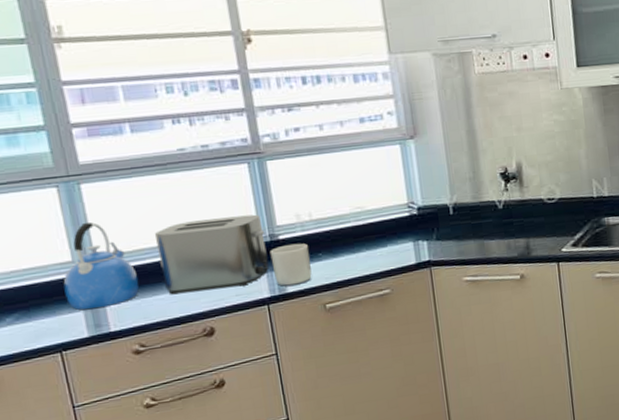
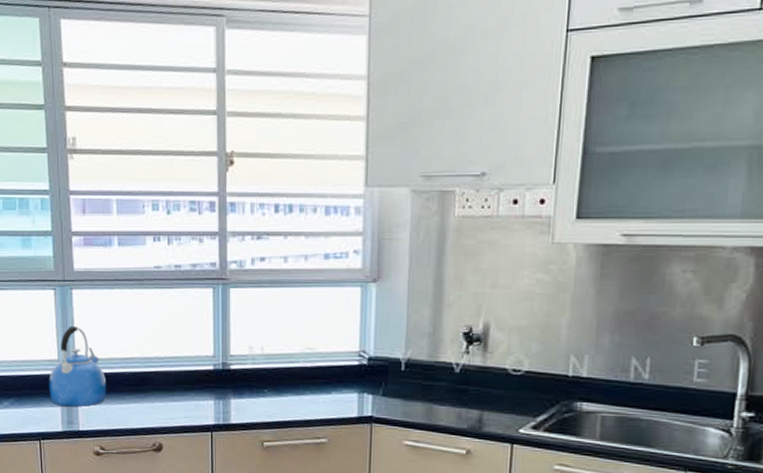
toaster: present [154,214,269,295] -> none [124,338,218,409]
mug: present [269,243,312,287] -> none [220,375,255,417]

